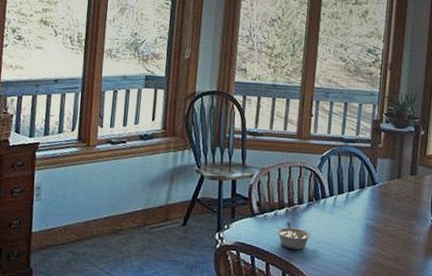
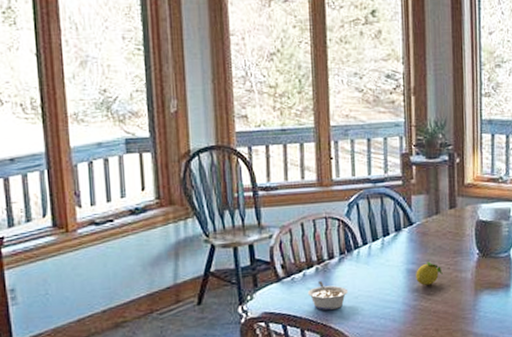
fruit: none [373,220,398,242] -> present [416,262,443,285]

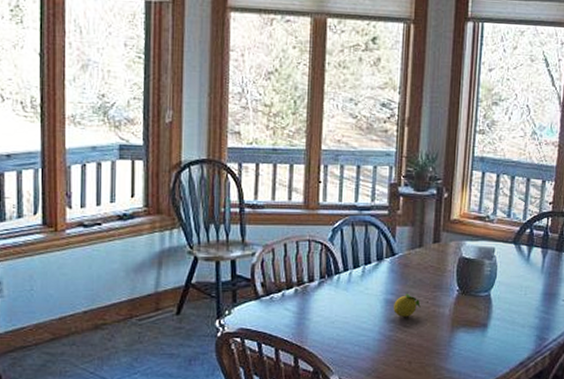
legume: present [307,281,349,310] -> none [284,303,326,332]

